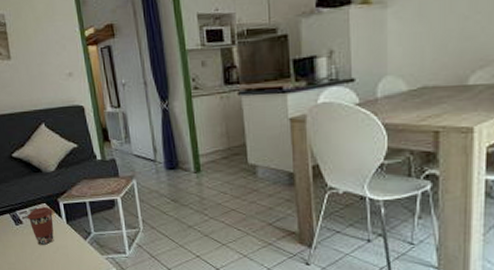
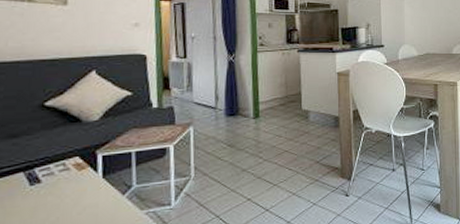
coffee cup: present [27,207,54,246] -> none [49,161,88,208]

